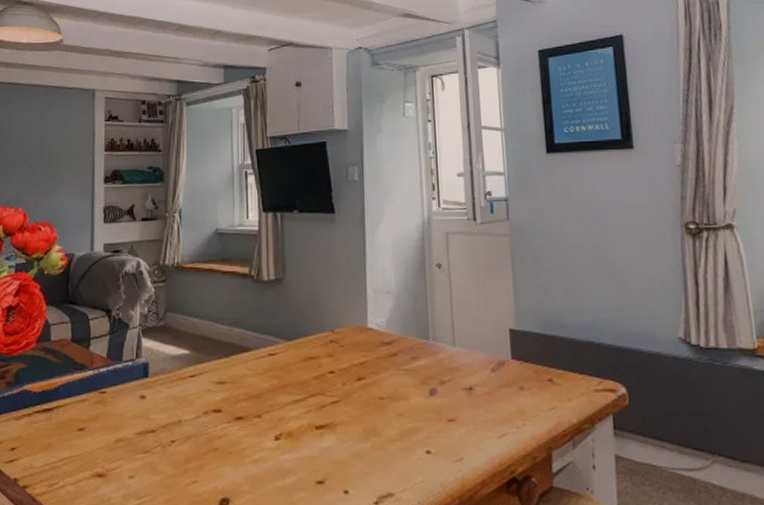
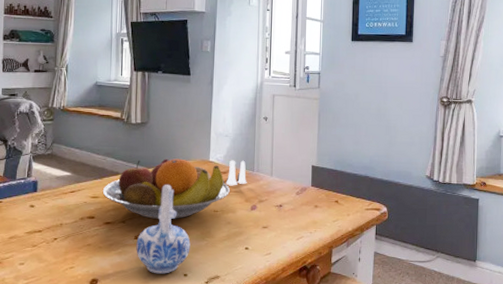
fruit bowl: none [230,326,398,412] -> present [102,158,230,220]
ceramic pitcher: none [277,363,350,491] -> present [136,185,191,274]
salt and pepper shaker set: none [387,325,421,362] -> present [222,160,247,186]

